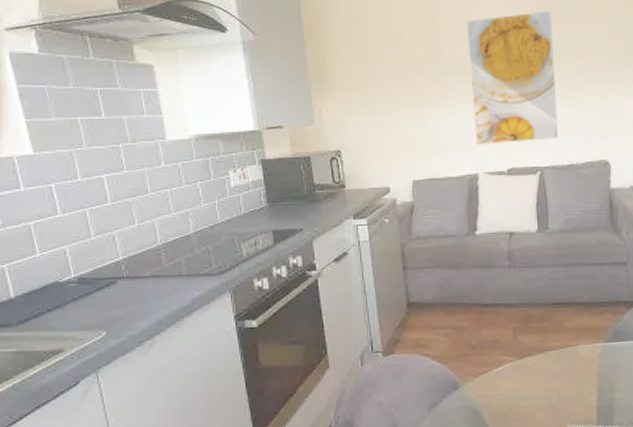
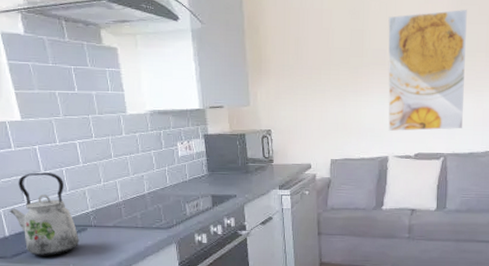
kettle: none [16,215,107,320] -> present [9,172,79,256]

